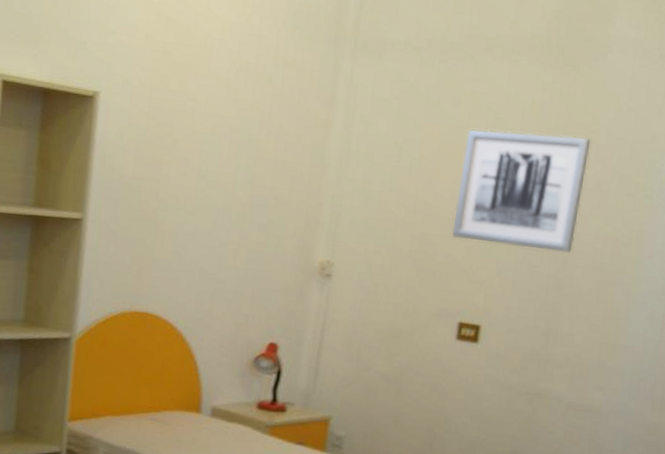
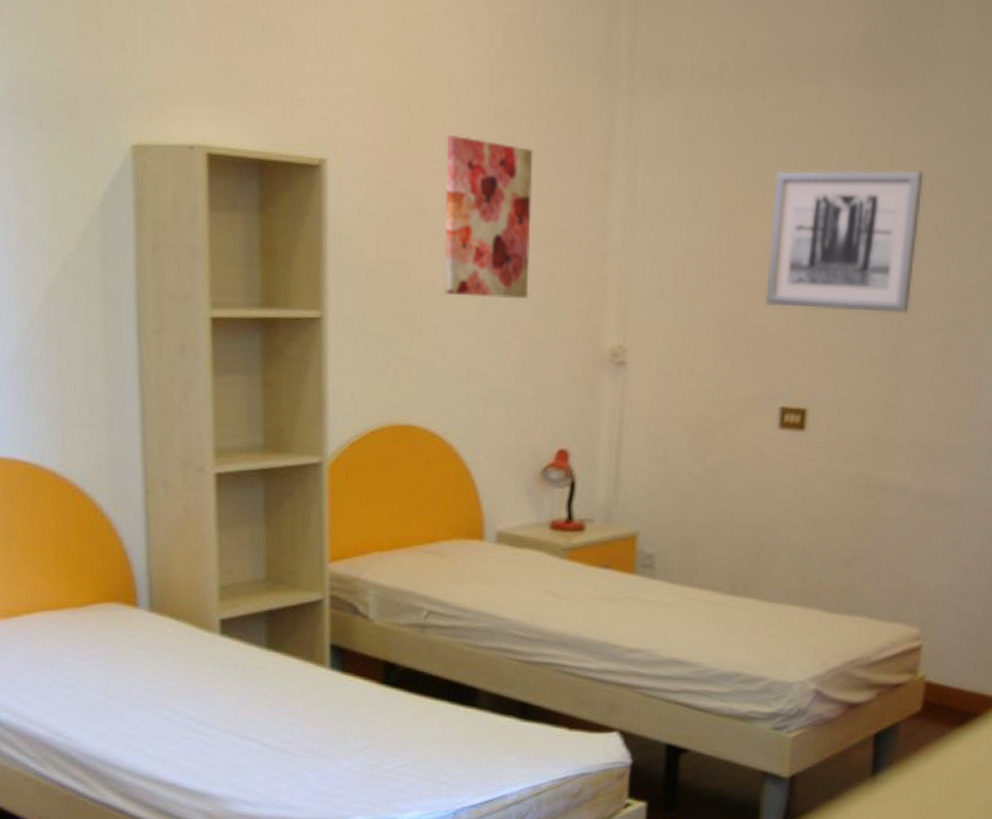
wall art: none [186,79,270,217] -> present [443,134,533,299]

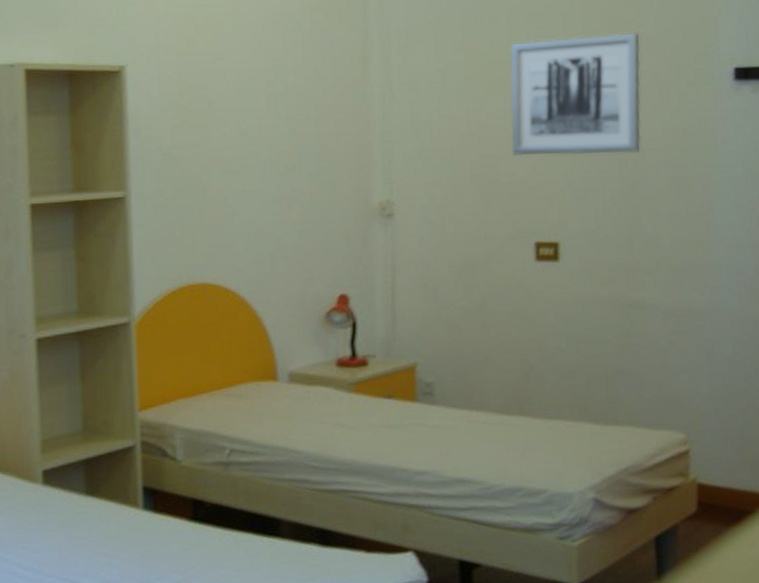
wall art: present [443,134,533,299] -> none [226,37,305,169]

